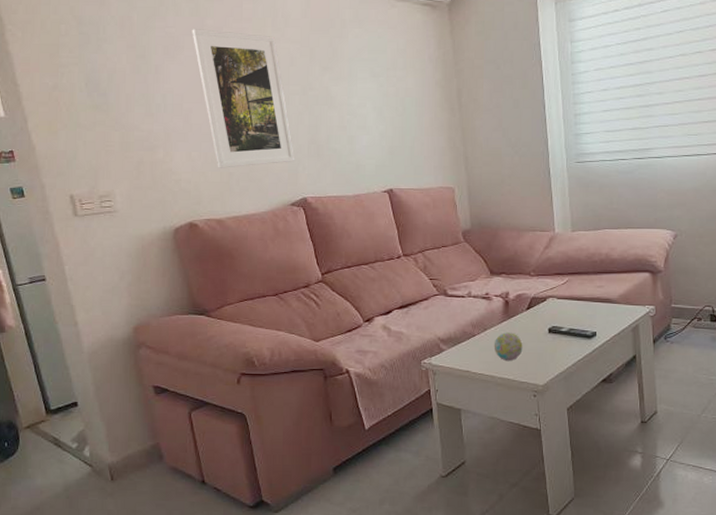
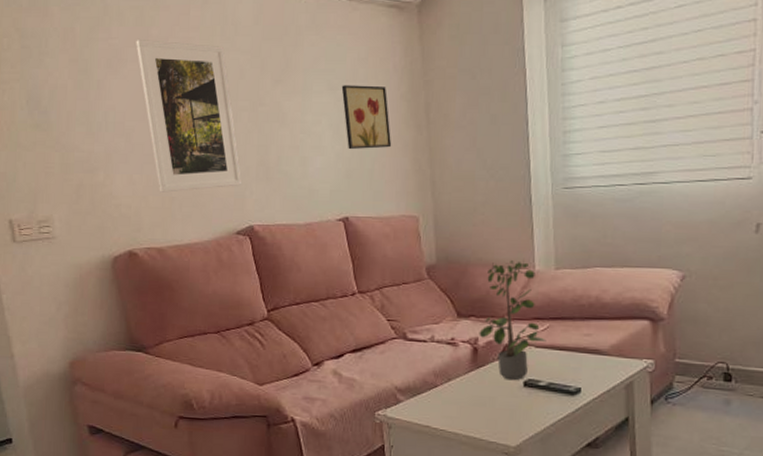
wall art: none [383,73,429,130] -> present [341,85,392,150]
decorative ball: present [494,332,523,361] -> none [458,384,493,417]
potted plant: none [509,224,566,328] -> present [479,260,547,381]

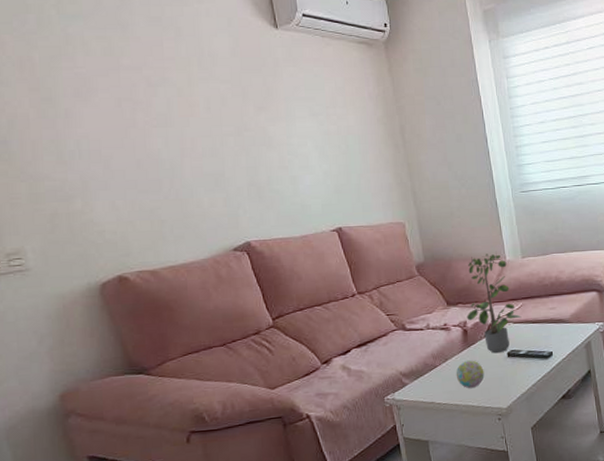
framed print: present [136,40,242,193] -> none [106,69,235,216]
wall art: present [341,85,392,150] -> none [322,111,374,168]
decorative ball: none [458,384,493,417] -> present [456,360,484,388]

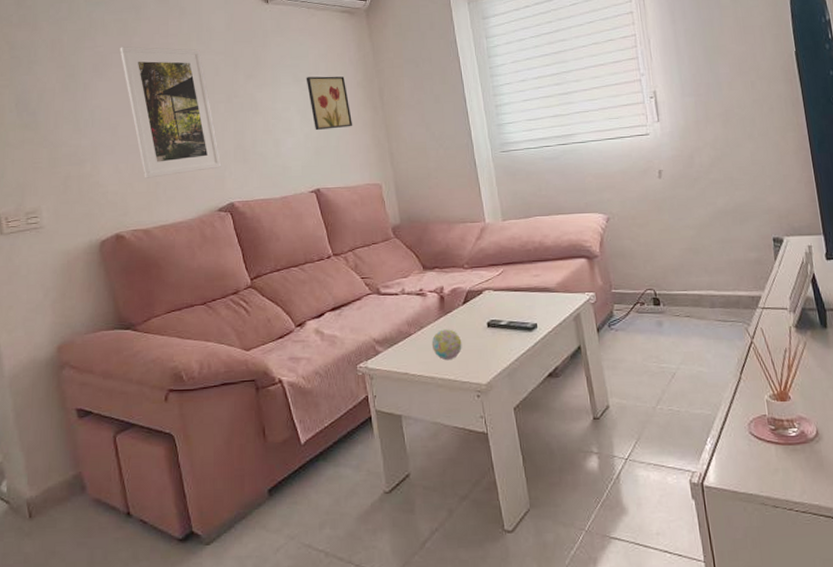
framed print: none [106,69,235,216] -> present [120,46,222,178]
wall art: none [322,111,374,168] -> present [306,76,353,131]
potted plant: present [466,253,522,354] -> none [443,215,503,323]

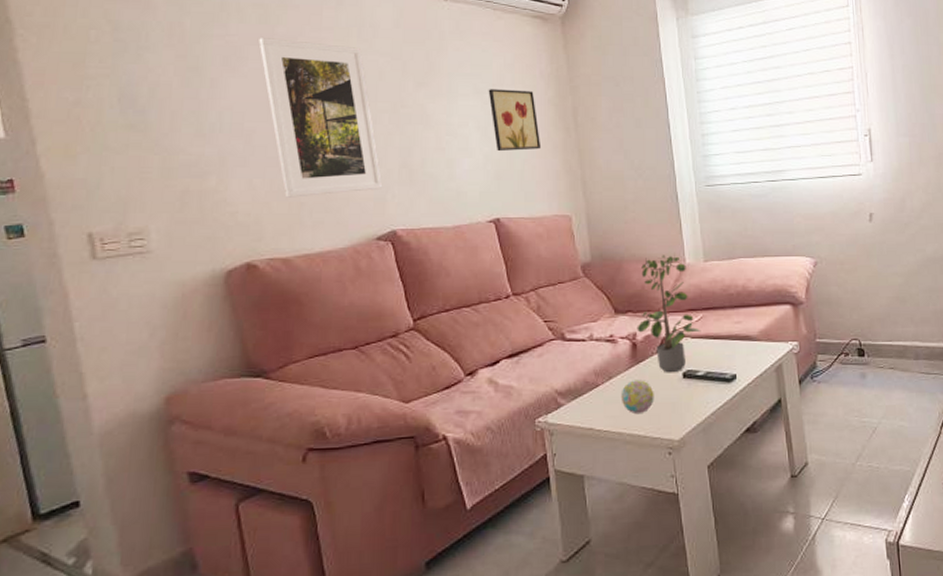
potted plant: none [443,215,503,323] -> present [637,255,701,373]

